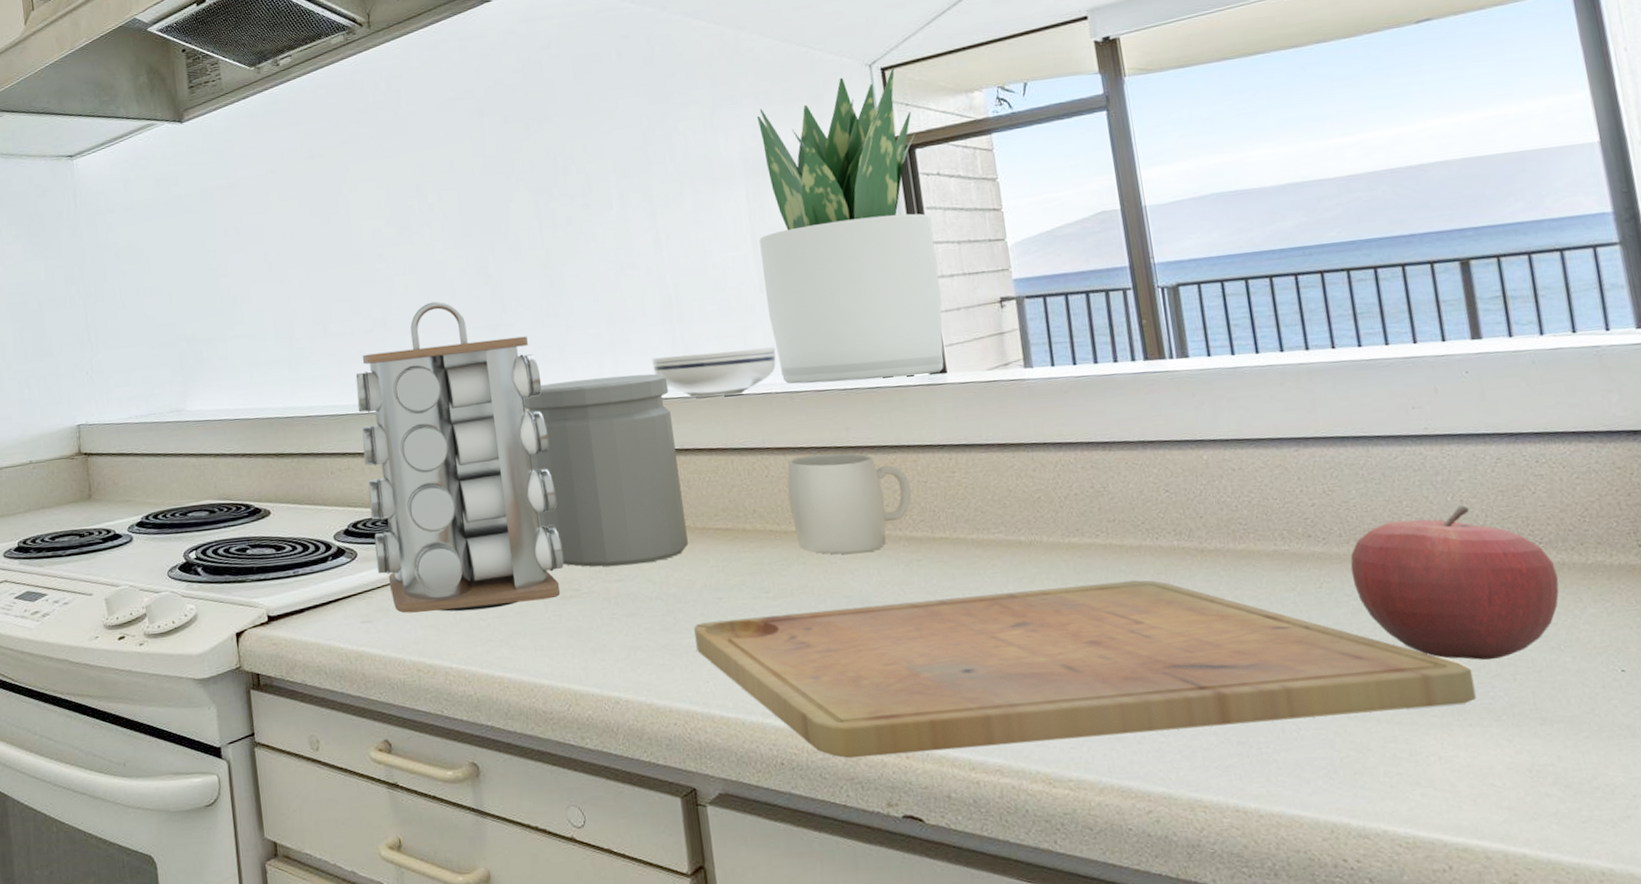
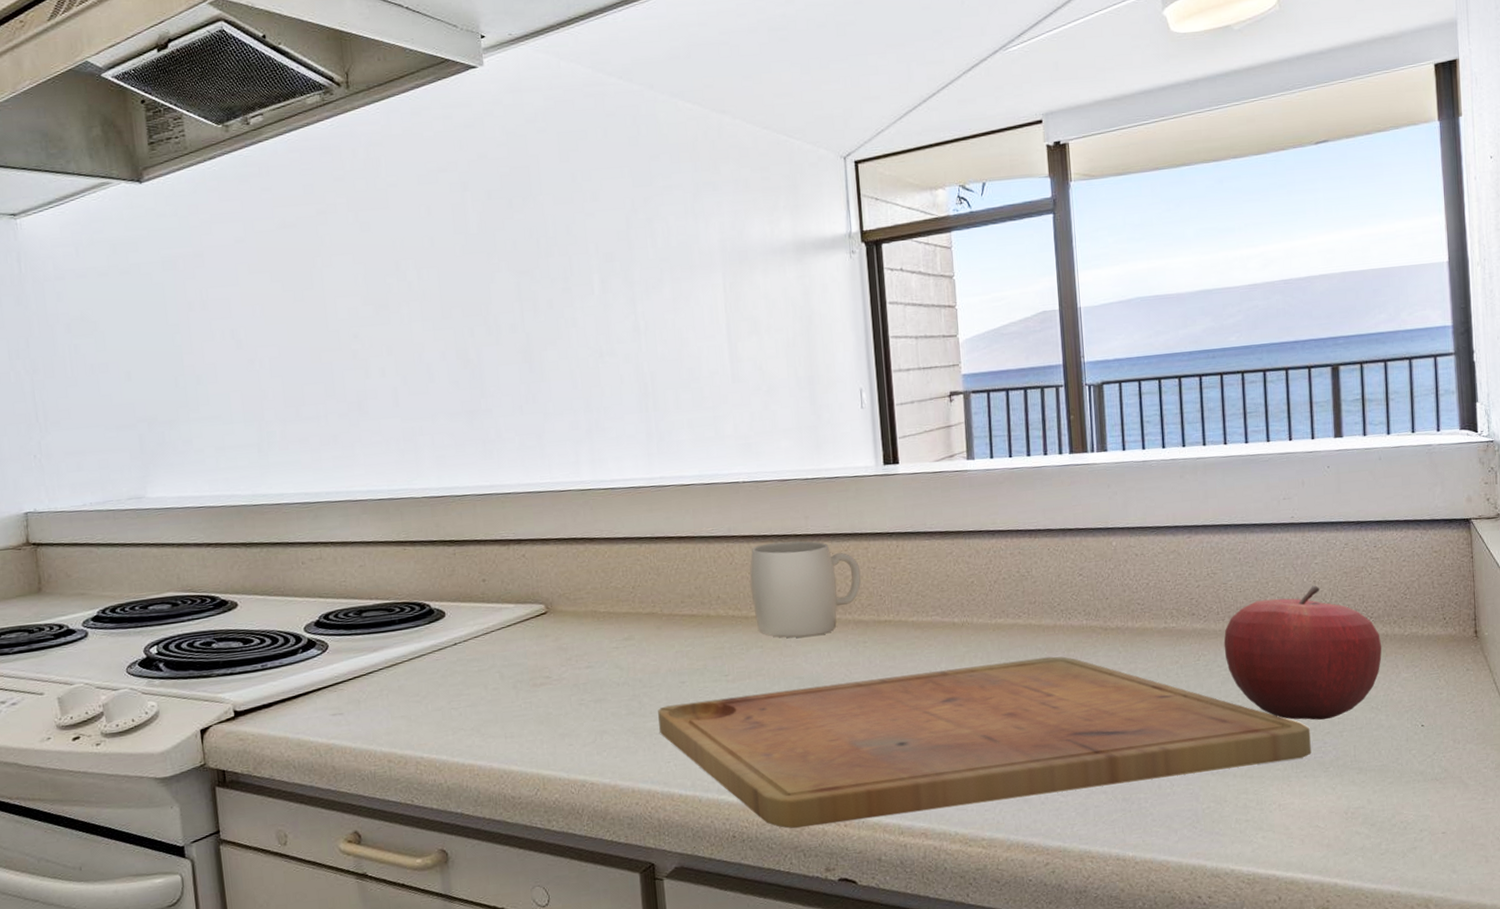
spice rack: present [355,301,565,614] -> none [328,385,536,705]
jar: present [523,373,688,567] -> none [500,462,655,655]
bowl: present [651,347,776,398] -> none [626,437,745,487]
planter: present [756,67,944,384] -> none [733,160,898,474]

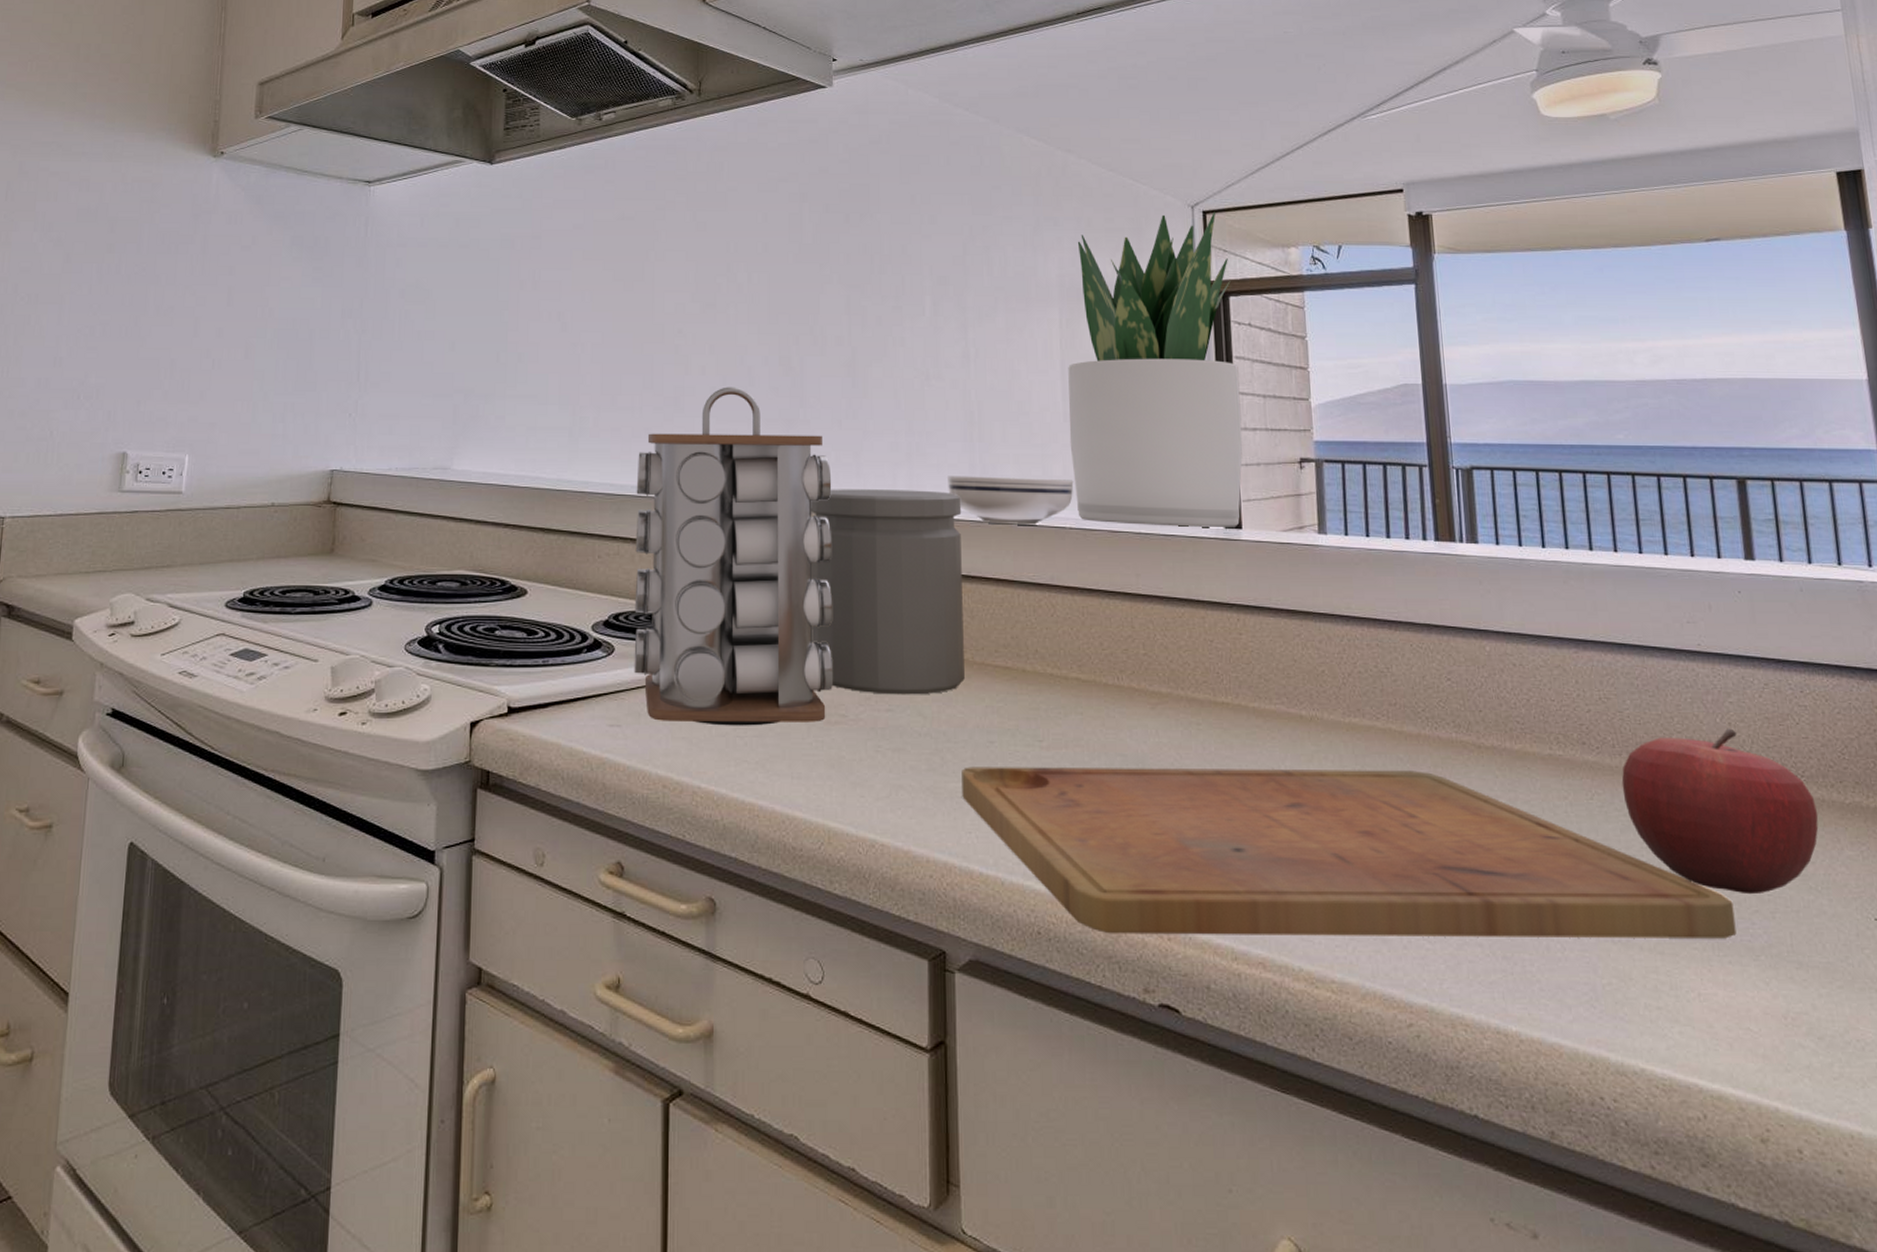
spice rack: none [328,385,536,705] -> present [634,387,834,726]
jar: none [500,462,655,655] -> present [810,489,965,695]
bowl: none [626,437,745,487] -> present [946,475,1074,525]
planter: none [733,160,898,474] -> present [1068,211,1243,528]
mug: present [749,540,861,638] -> none [1072,598,1197,710]

